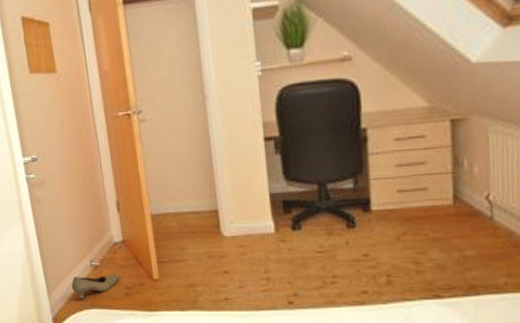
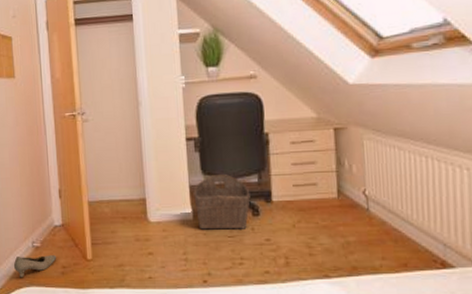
wicker basket: none [275,179,344,245] -> present [193,174,251,230]

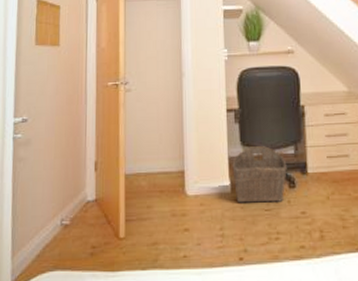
shoe: present [13,255,57,278] -> none [37,234,87,262]

